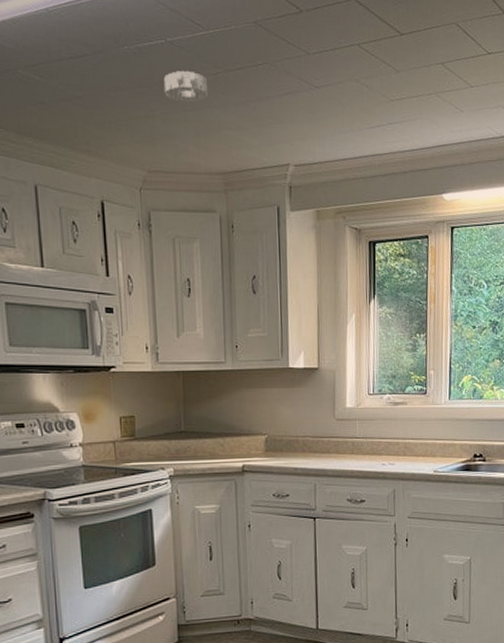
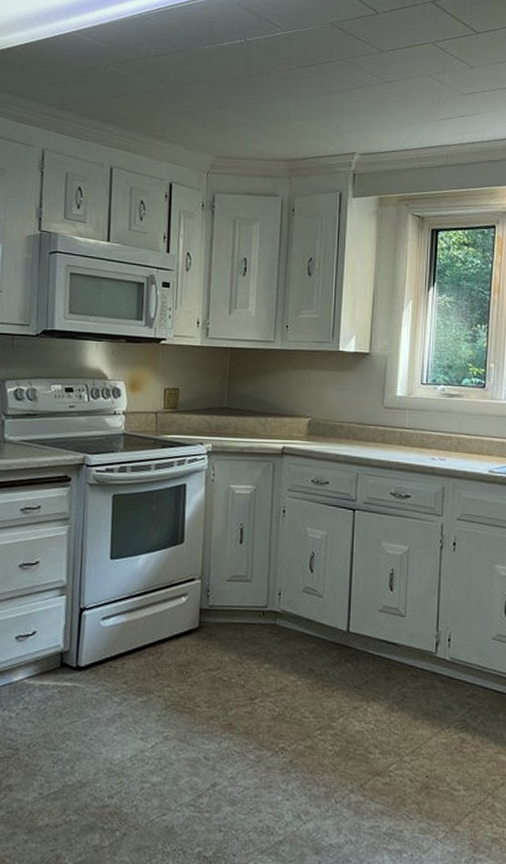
smoke detector: present [163,70,208,102] -> none [239,66,282,95]

